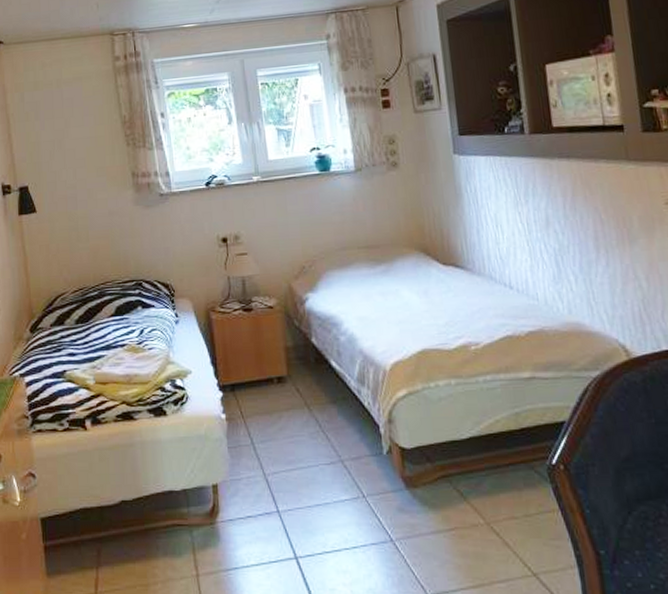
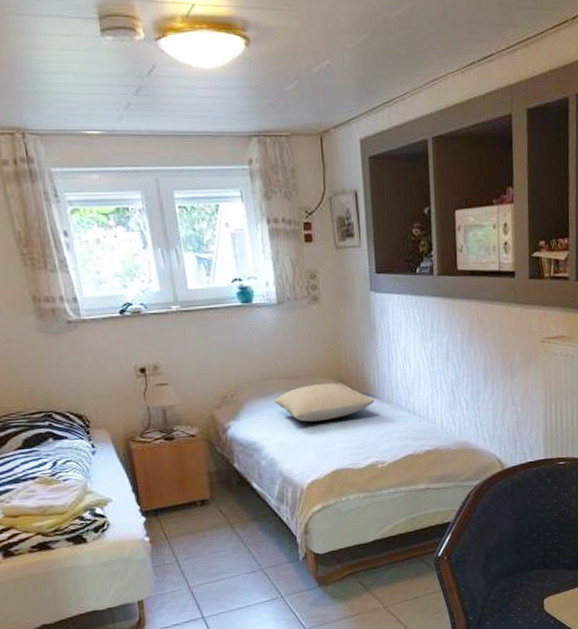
pillow: none [352,251,464,295] -> present [274,382,375,422]

